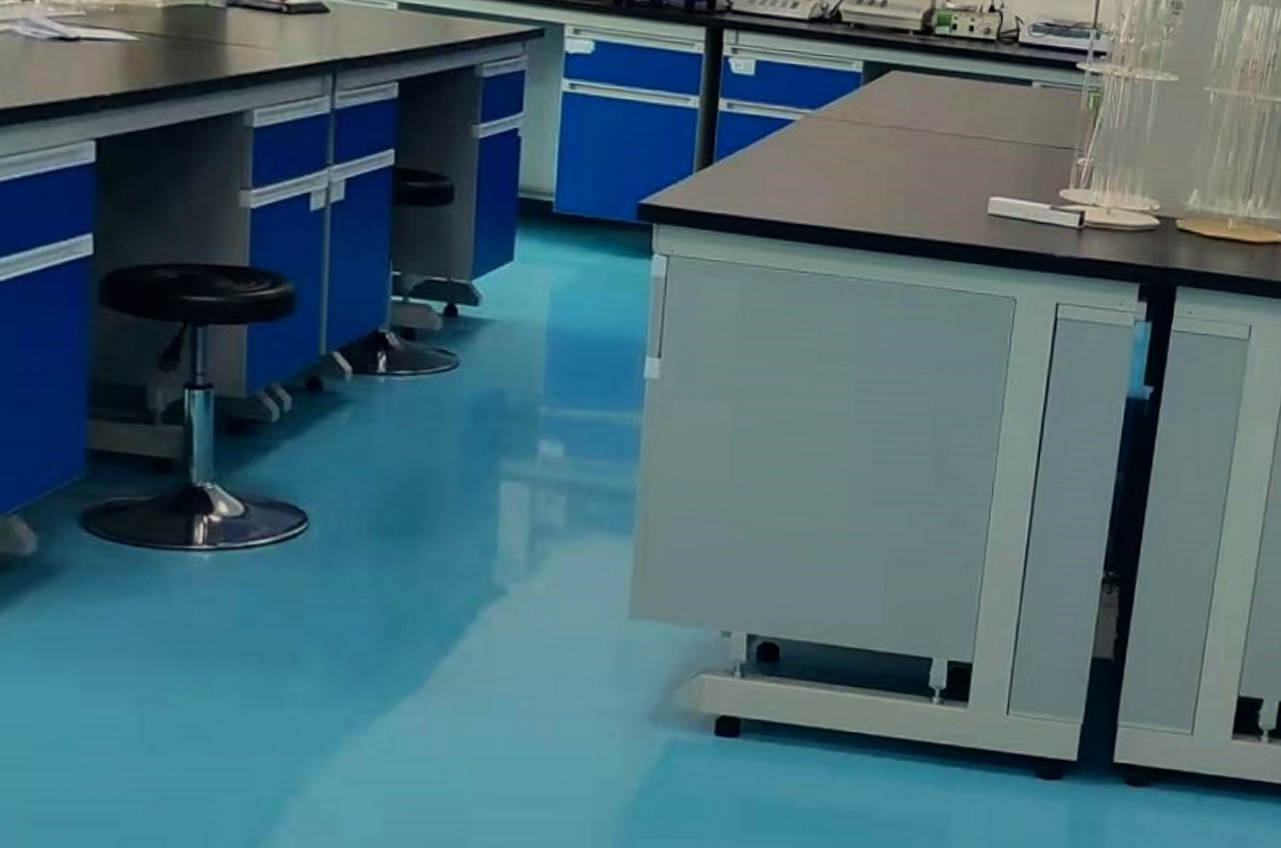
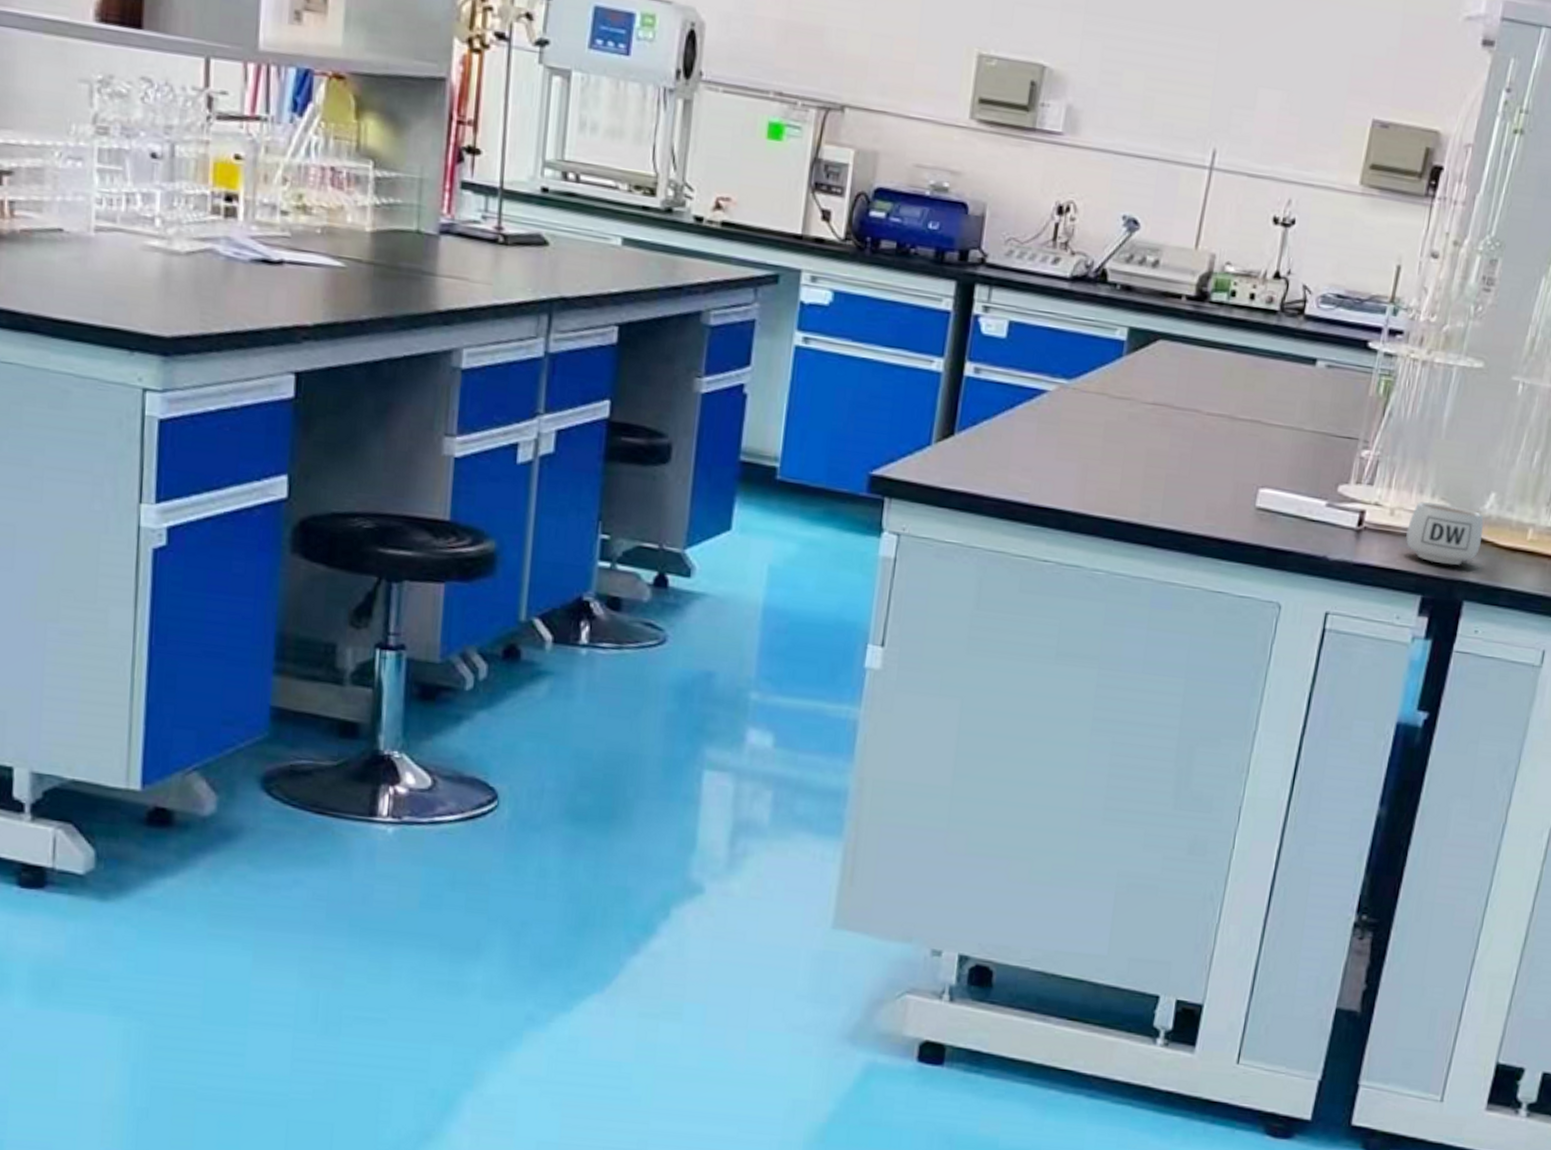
mug: none [1122,201,1189,256] -> present [1406,502,1484,566]

